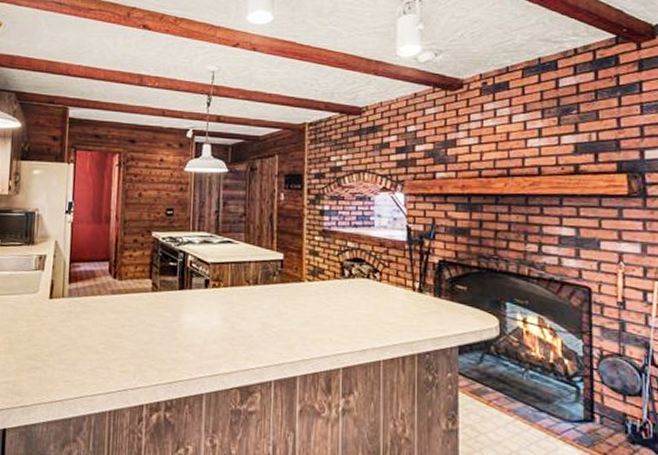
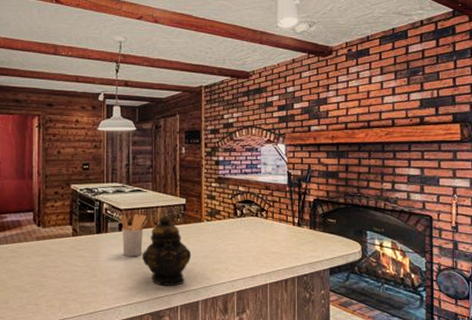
utensil holder: none [207,268,238,320] -> present [120,213,148,257]
teapot: none [231,271,289,357] -> present [142,215,192,286]

